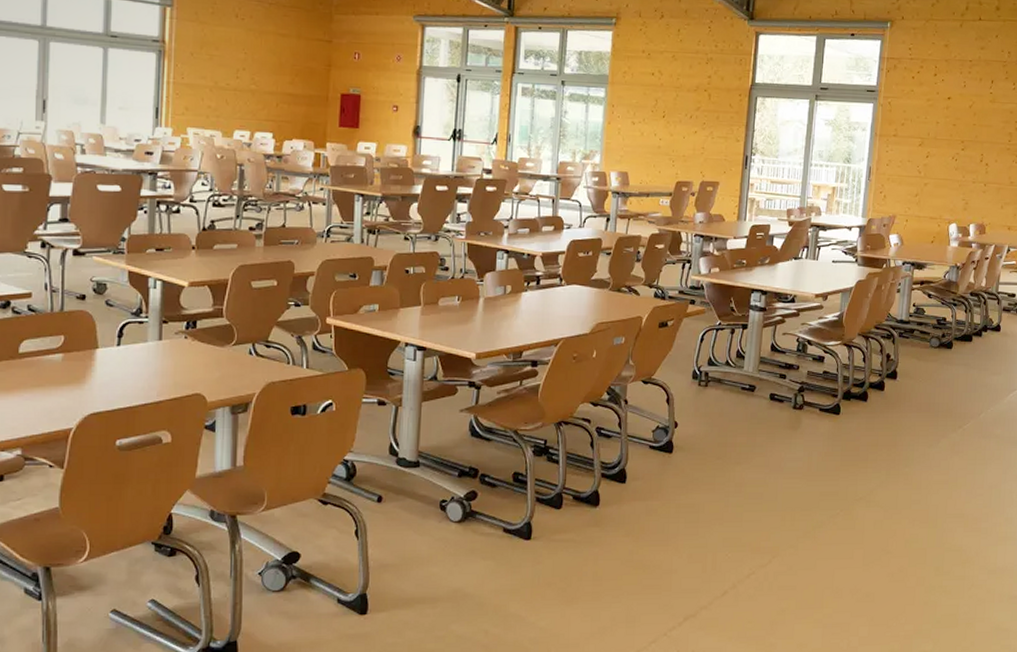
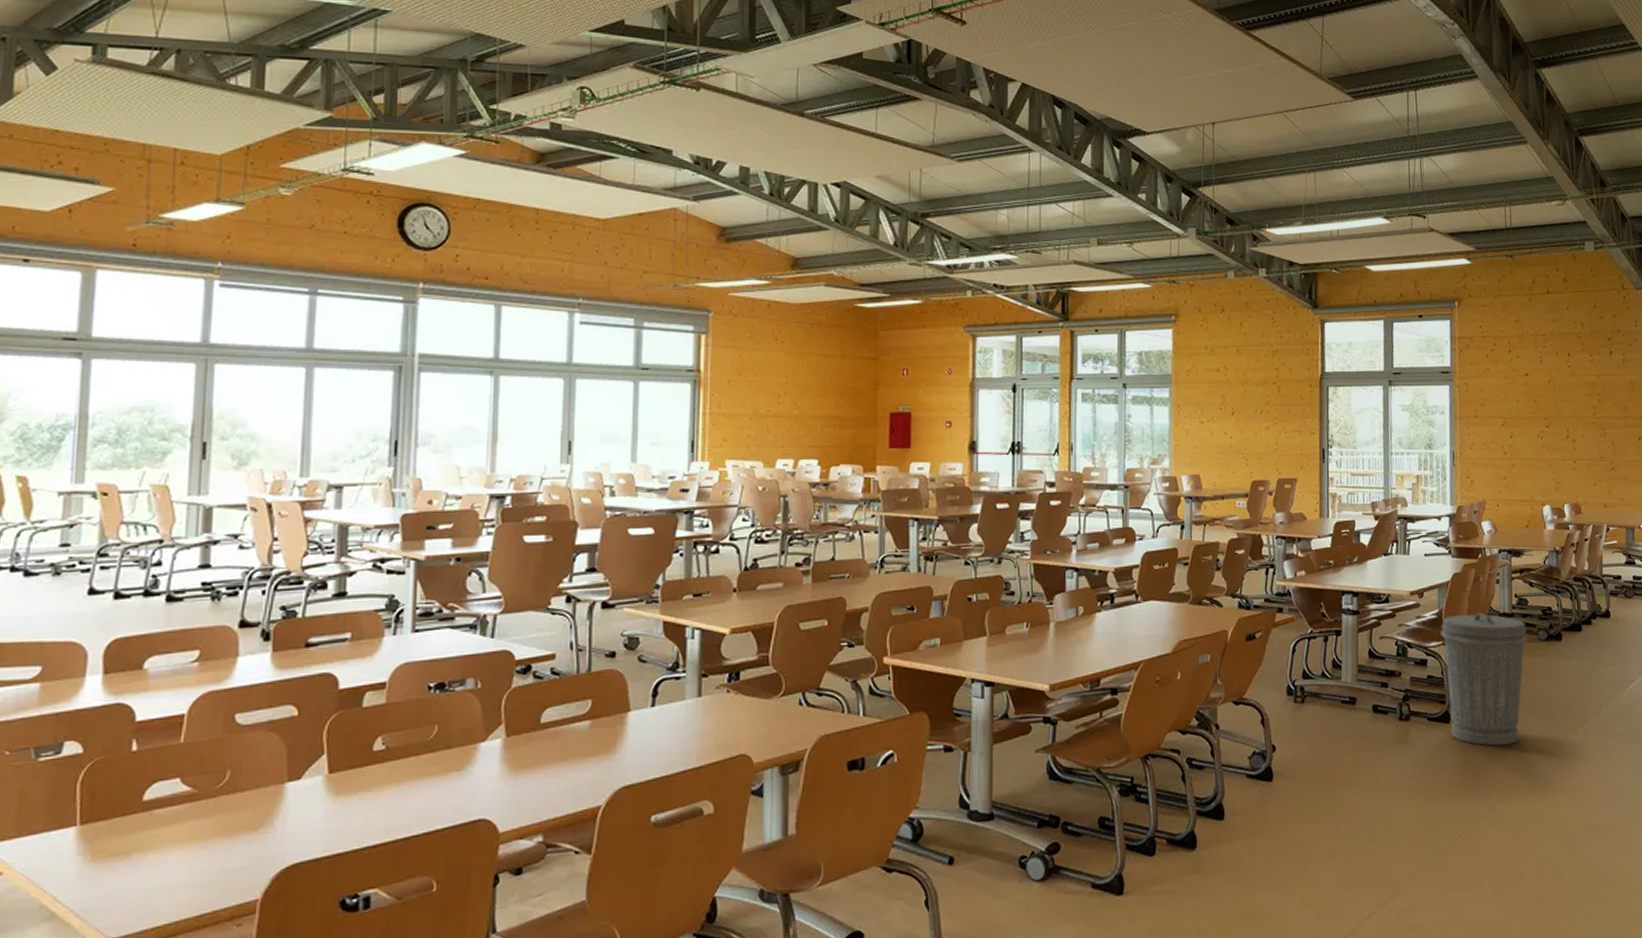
trash can: none [840,318,921,438] -> present [1441,613,1528,746]

